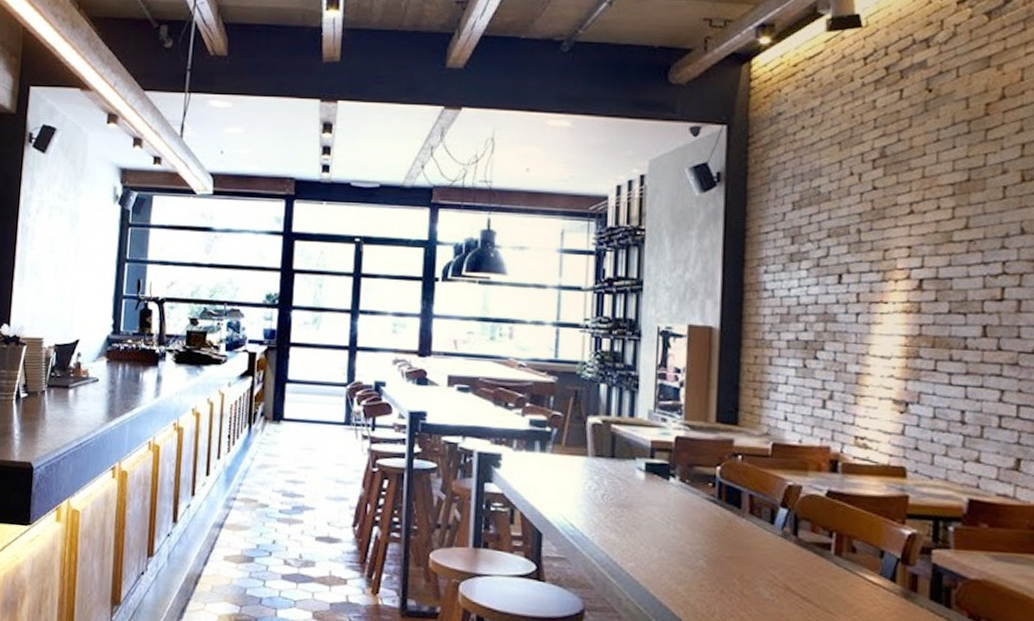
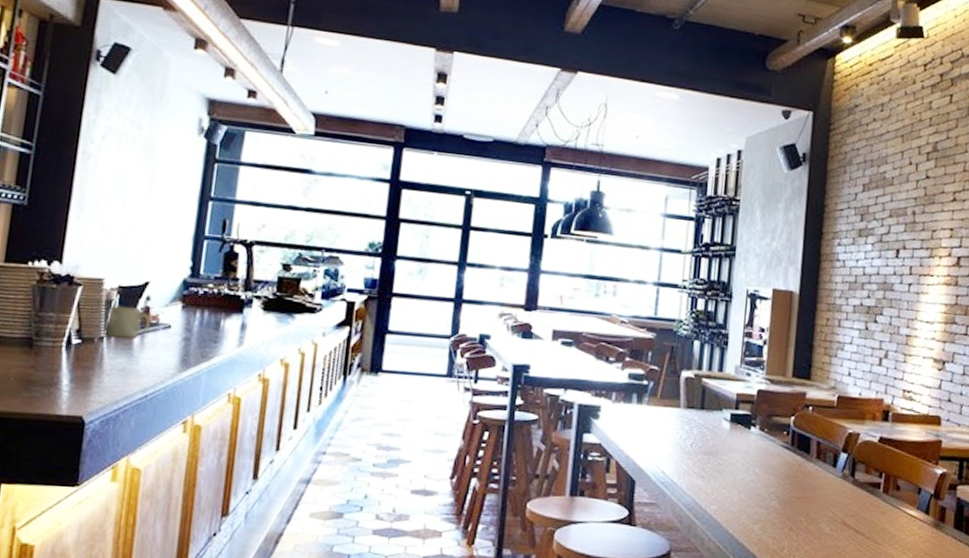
mug: none [46,362,82,392] -> present [105,306,151,339]

